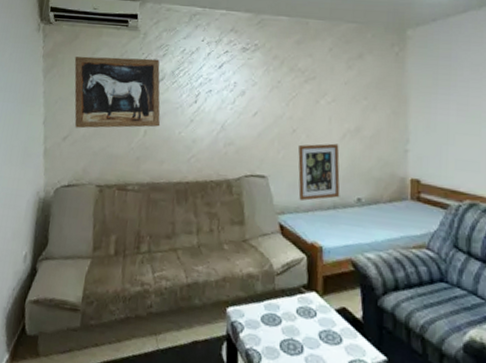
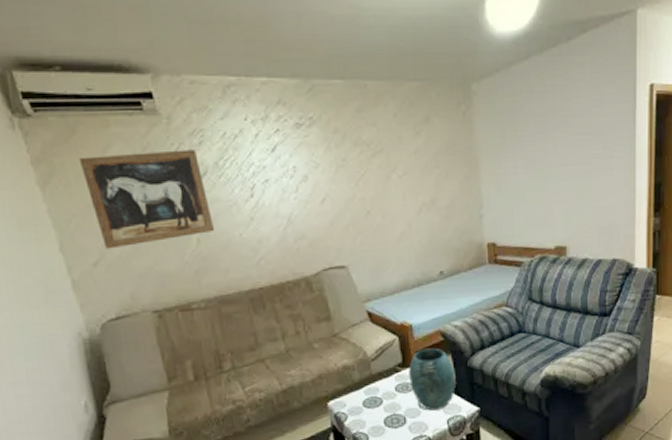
wall art: present [298,143,340,202] -> none [376,219,423,285]
vase: none [312,275,363,348] -> present [409,348,456,411]

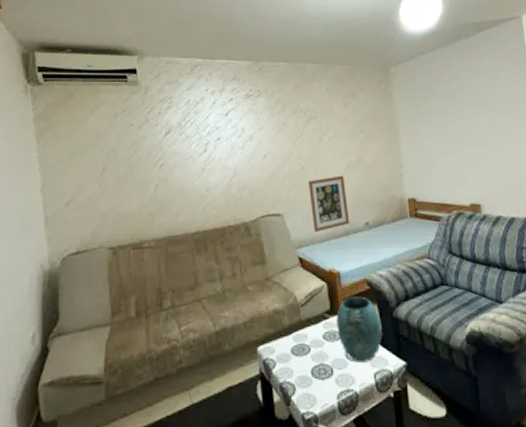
wall art: present [79,149,215,249] -> none [71,112,172,191]
wall art: none [376,219,423,285] -> present [309,175,350,233]

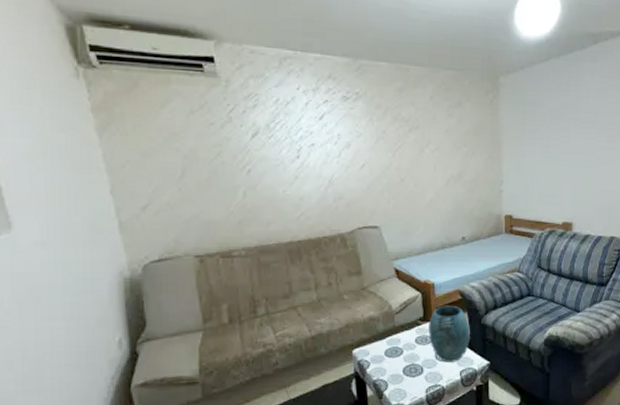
wall art: present [309,175,350,233] -> none [408,189,447,246]

